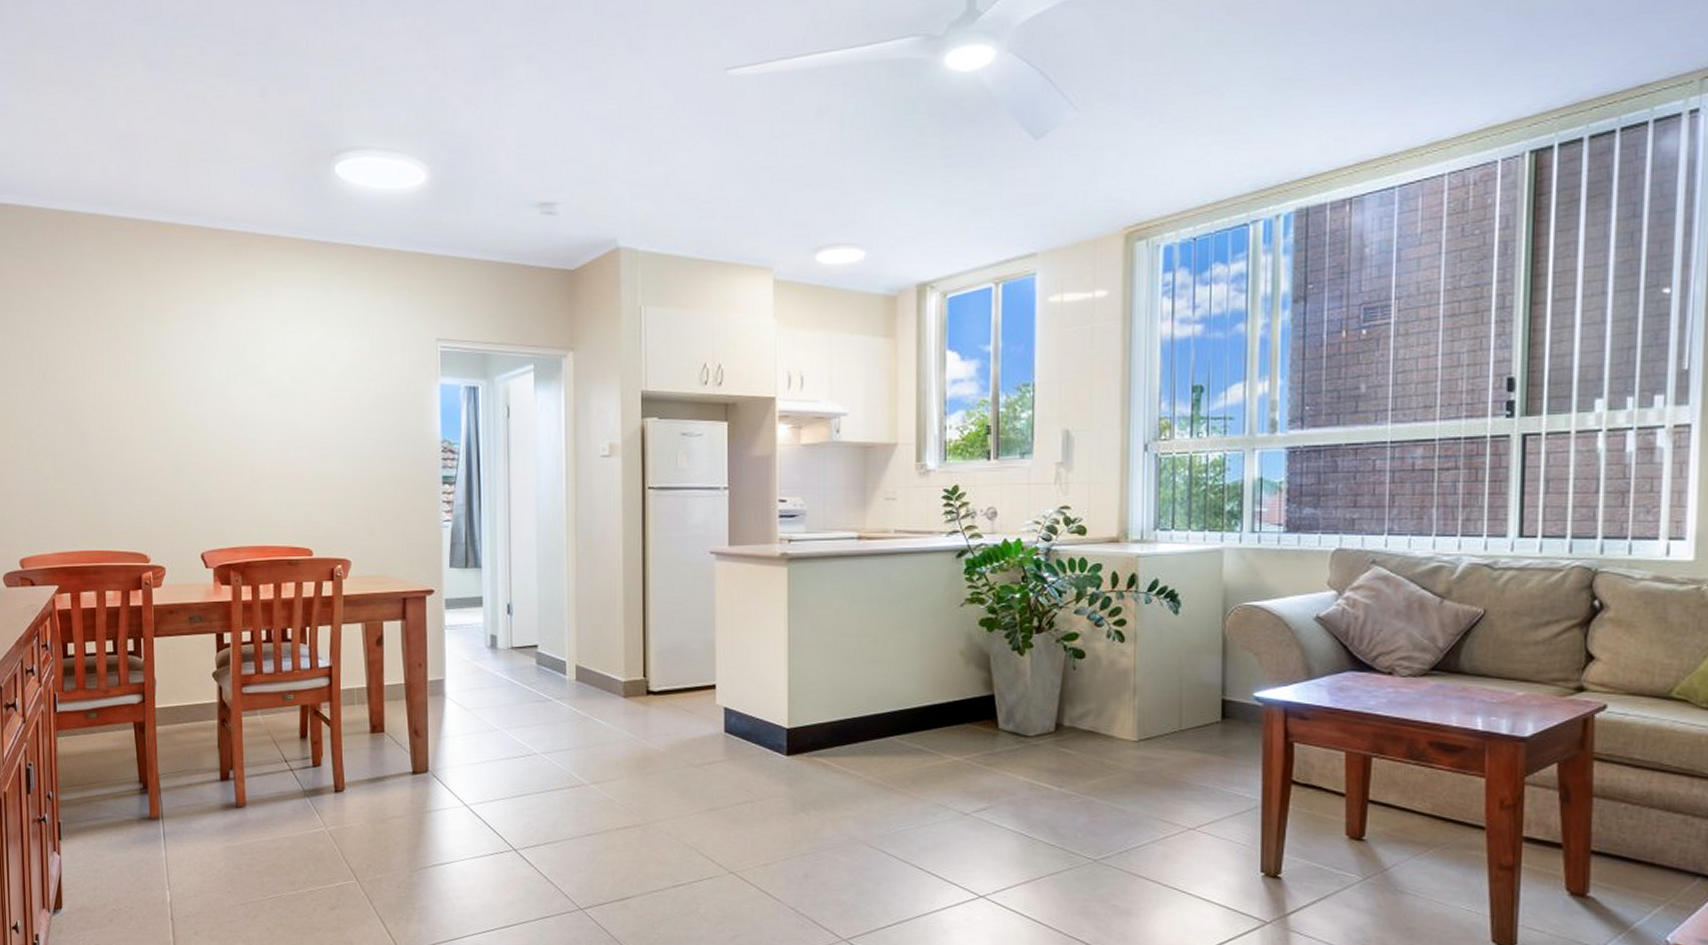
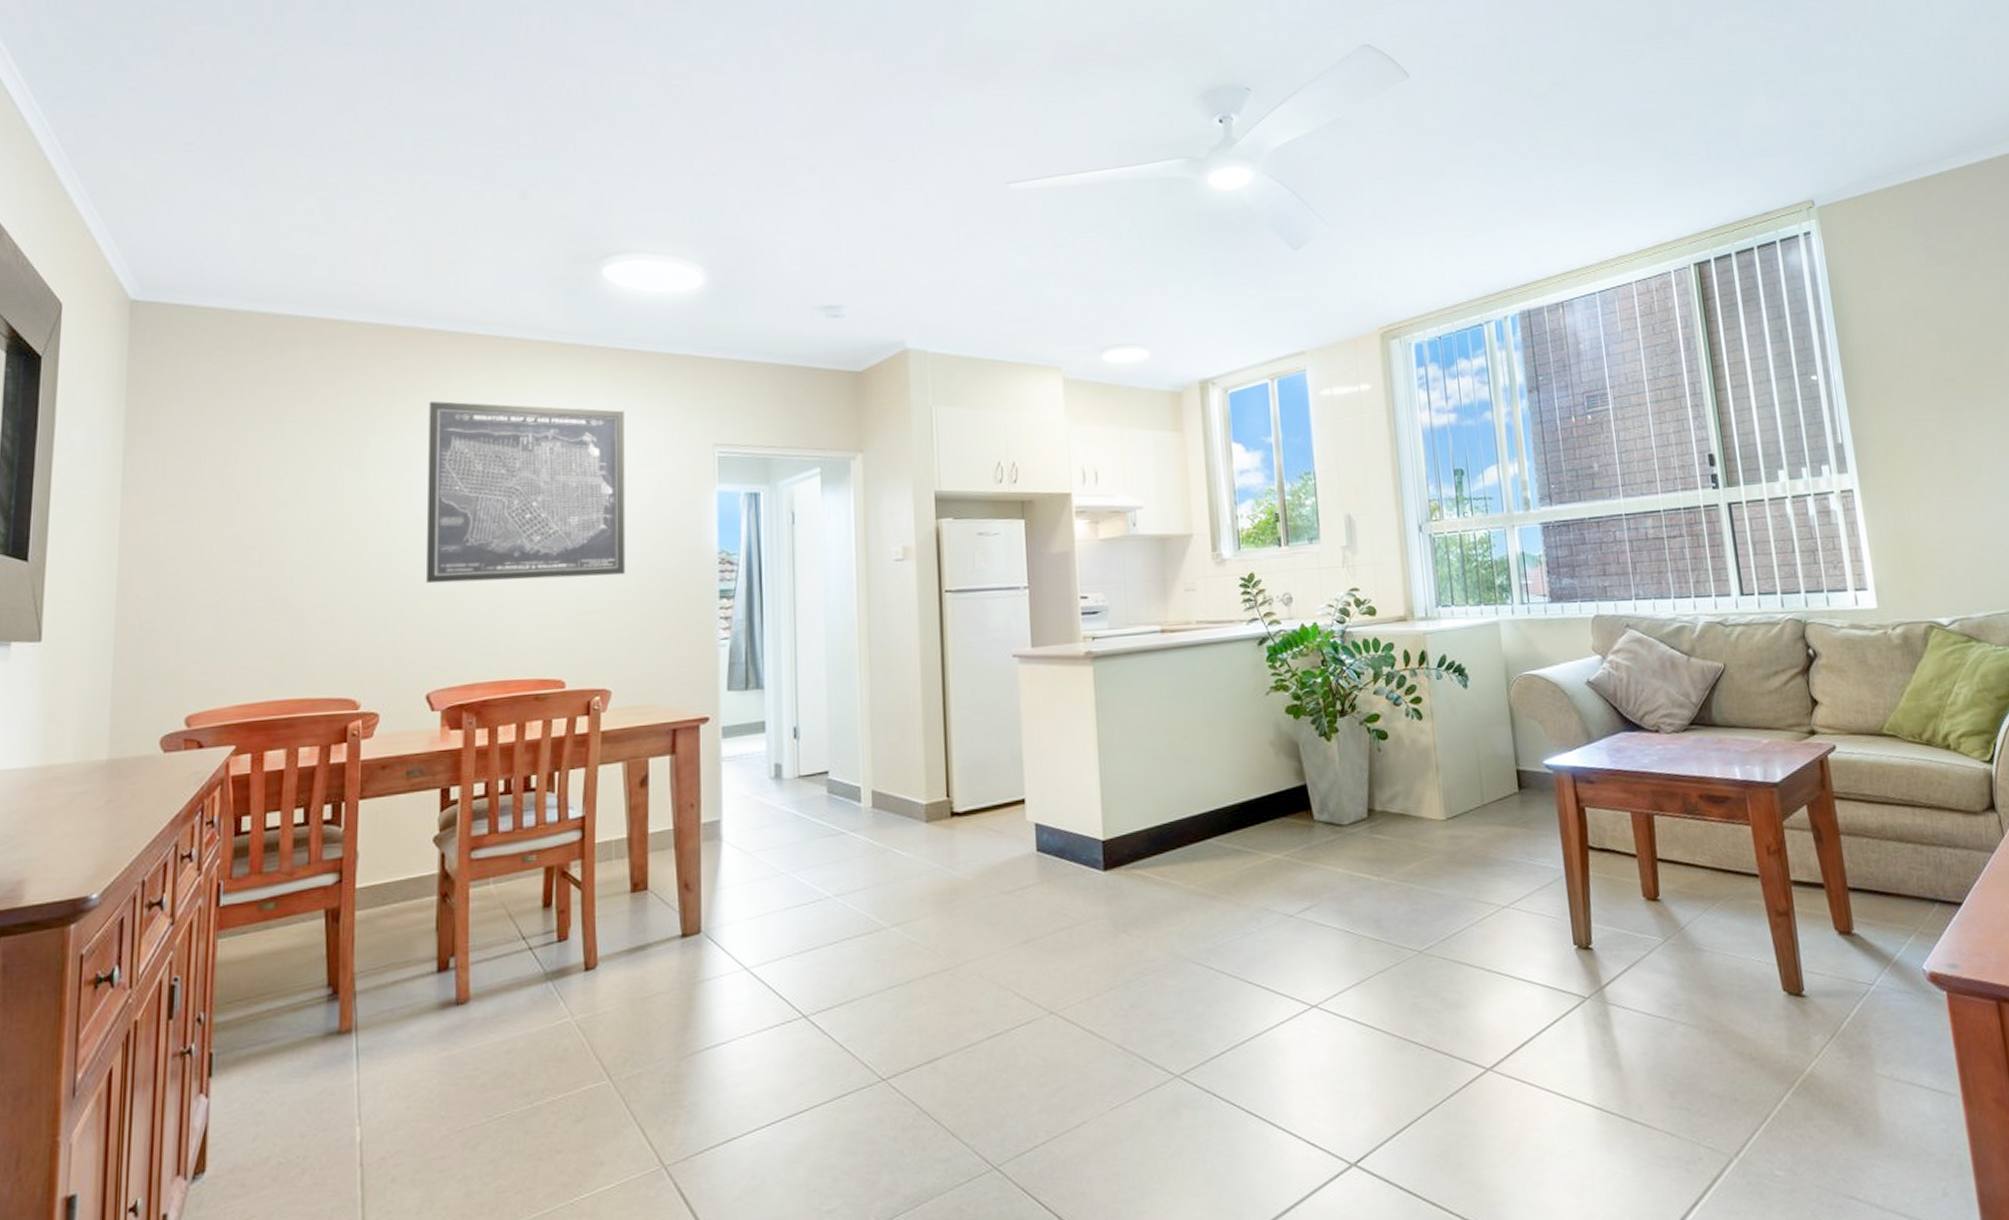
wall art: none [191,292,361,459] -> present [425,401,626,584]

